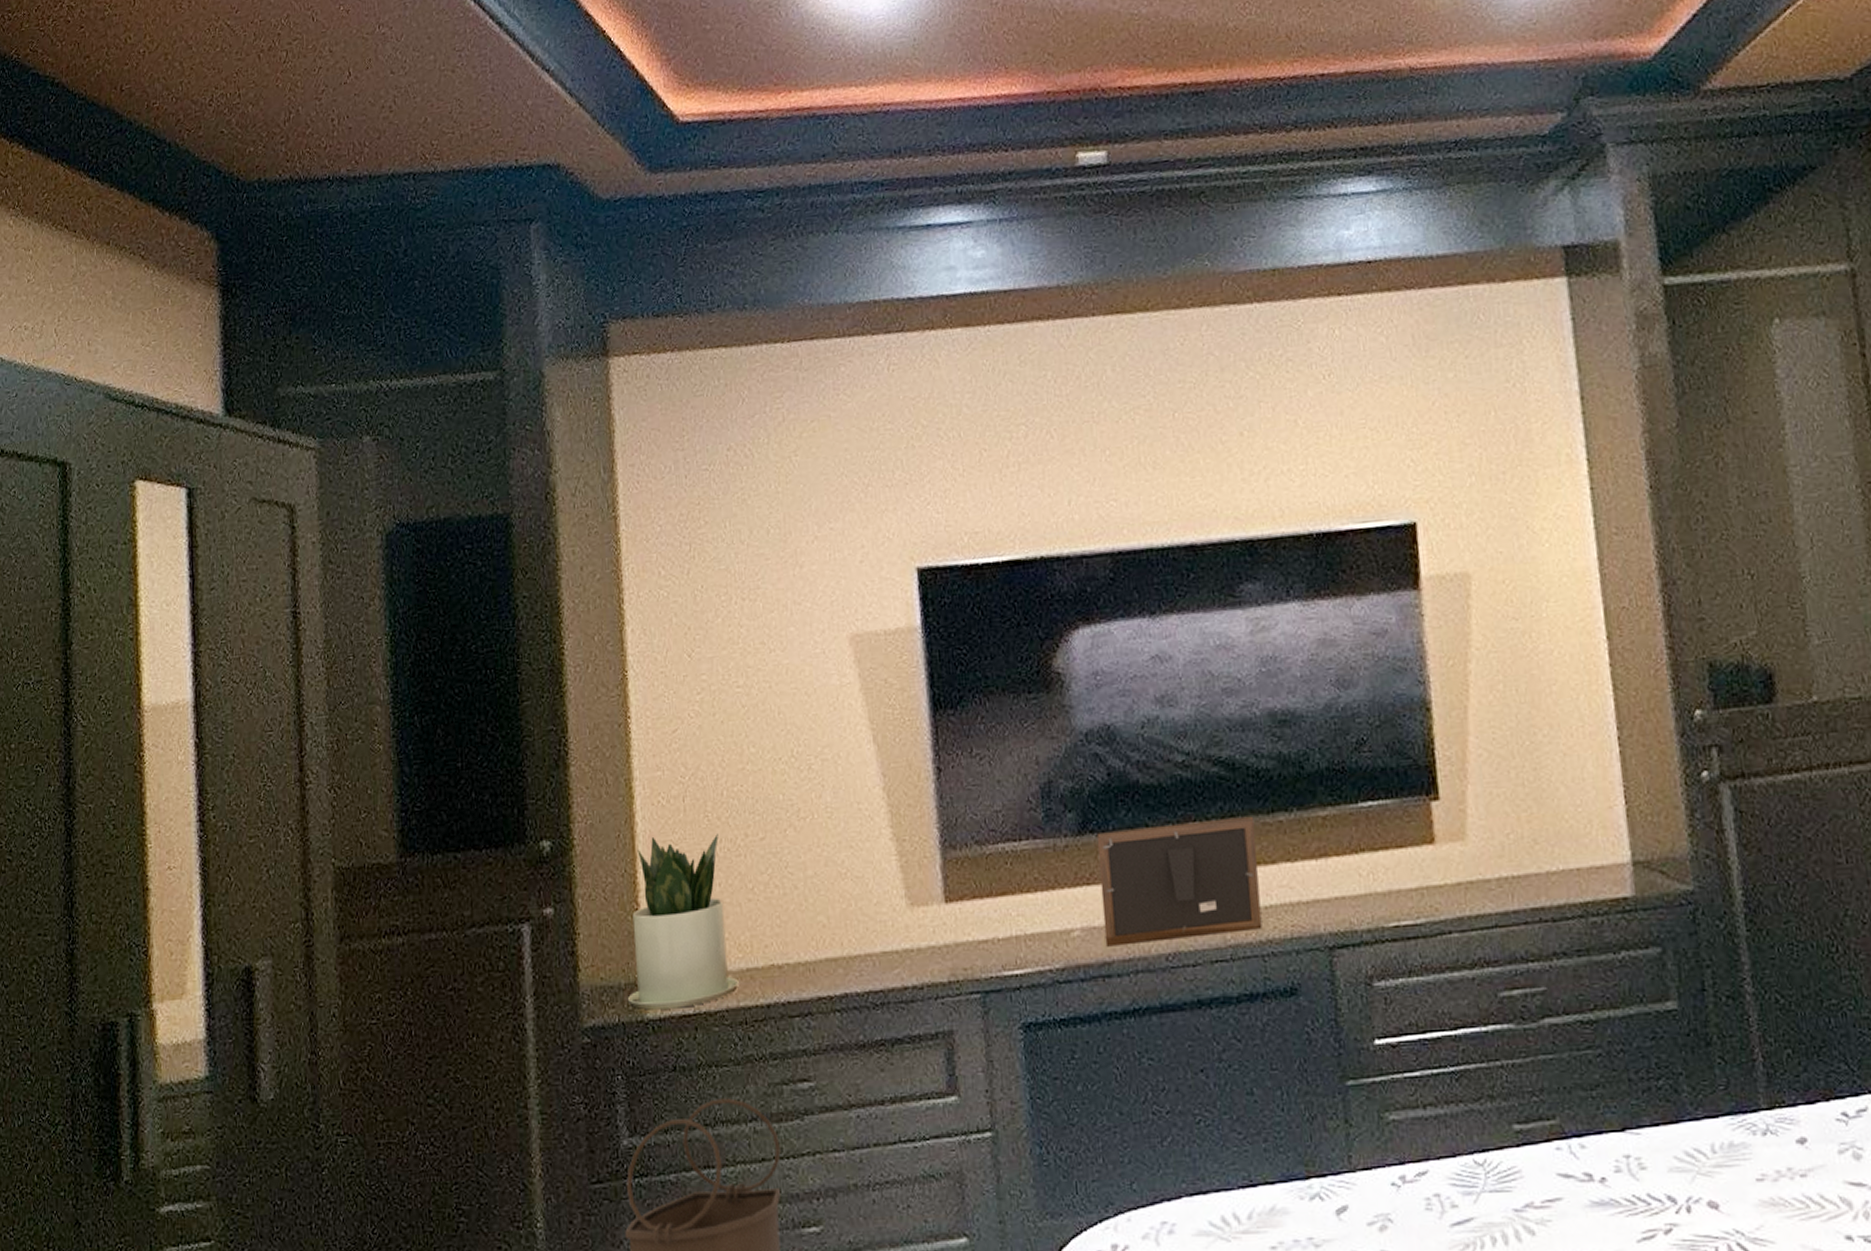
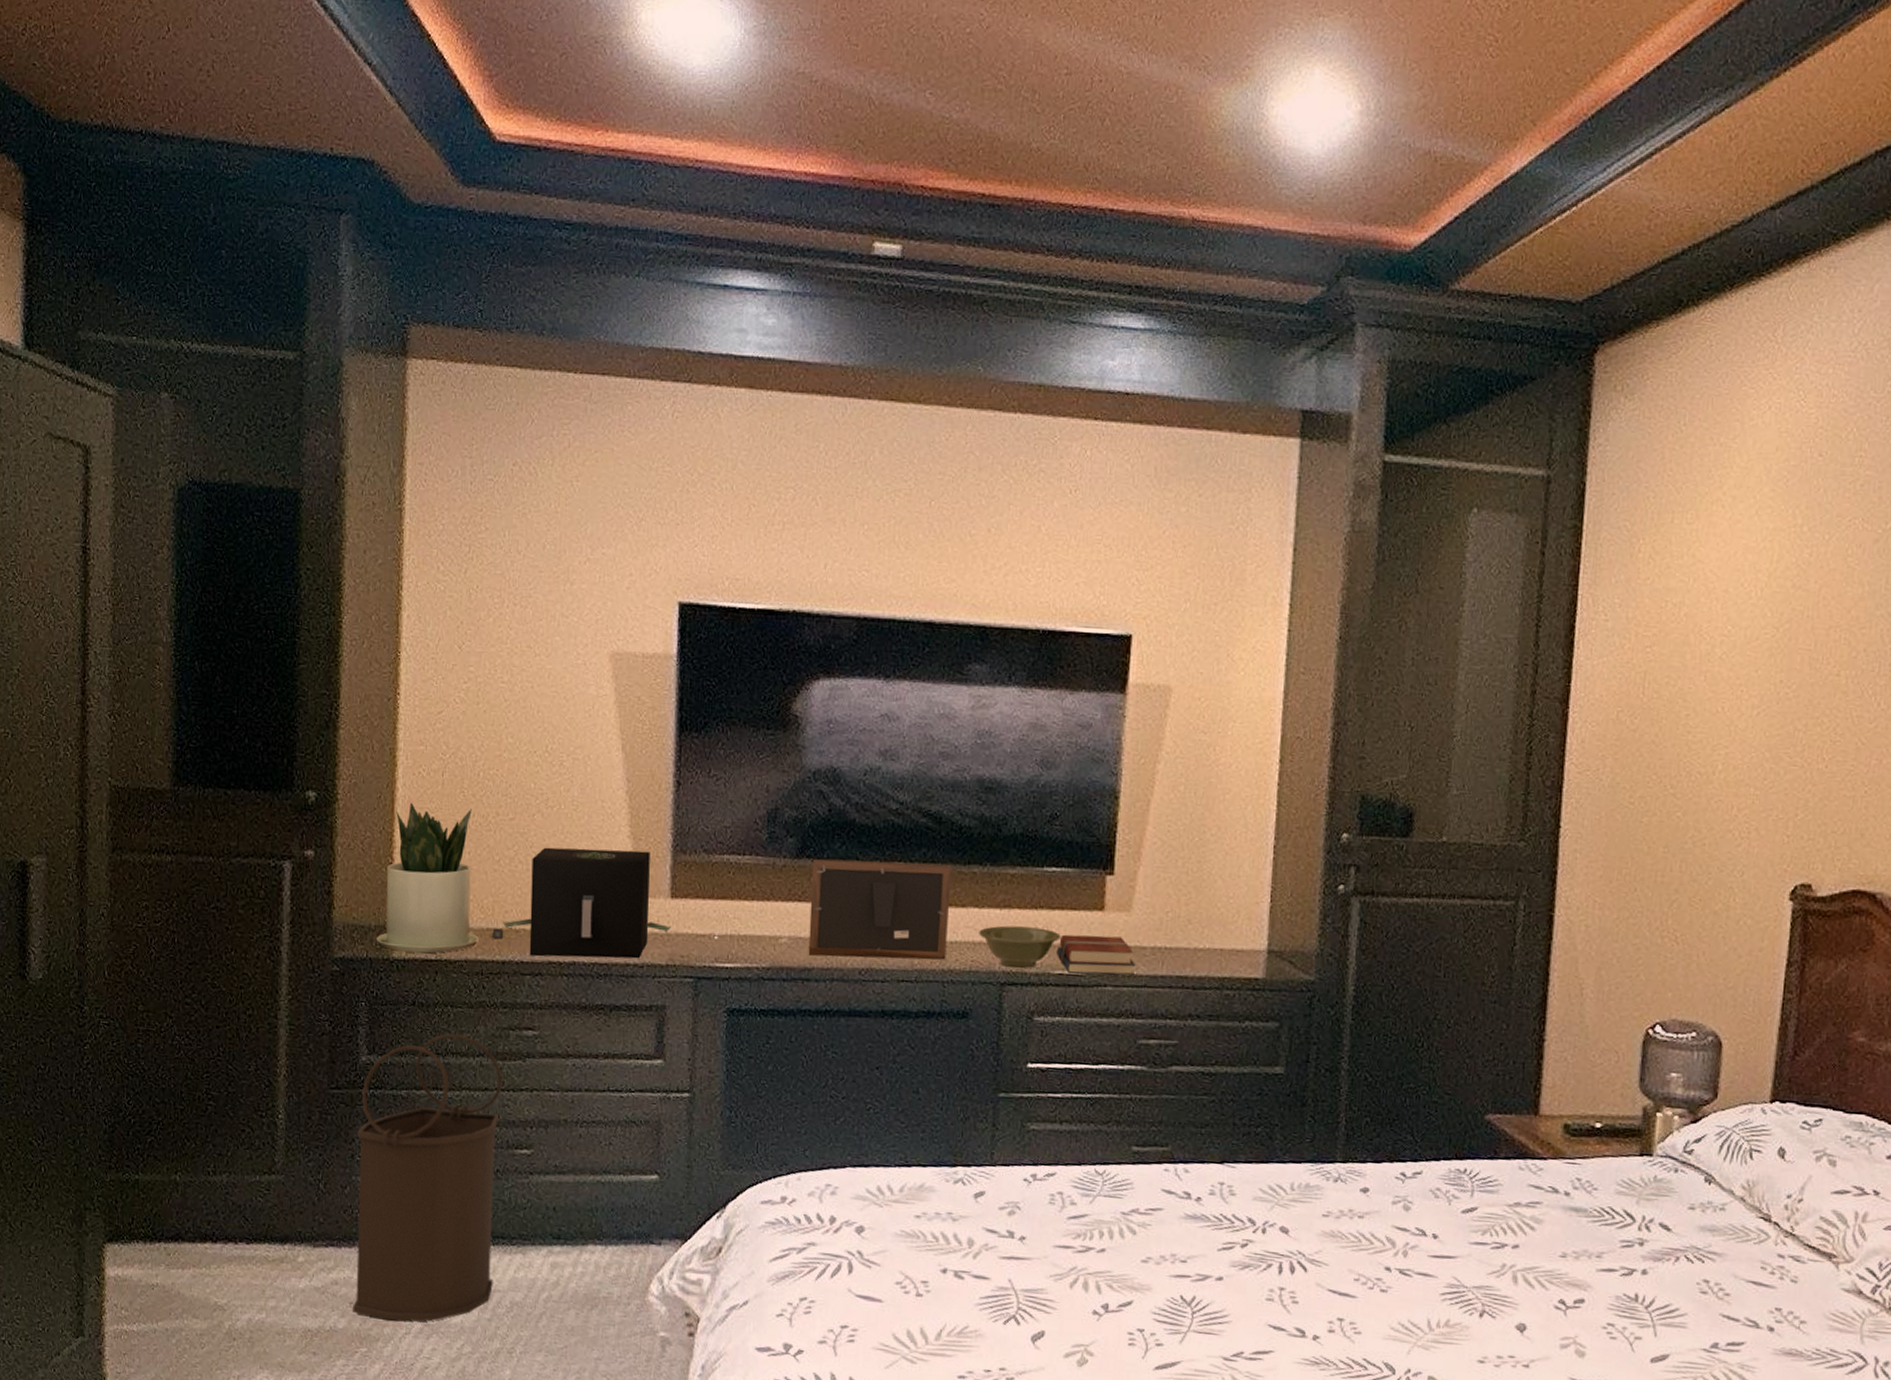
speaker: none [751,853,1003,994] -> present [491,847,719,959]
decorative bowl: none [1295,874,1390,927] -> present [979,925,1061,968]
books: none [1386,872,1482,923] -> present [1055,934,1136,976]

